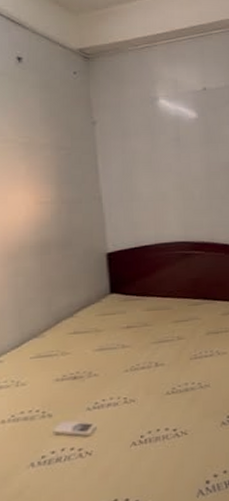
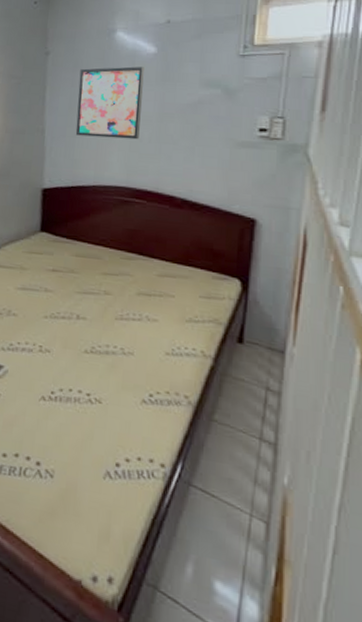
wall art: none [129,131,191,200] -> present [75,66,144,140]

